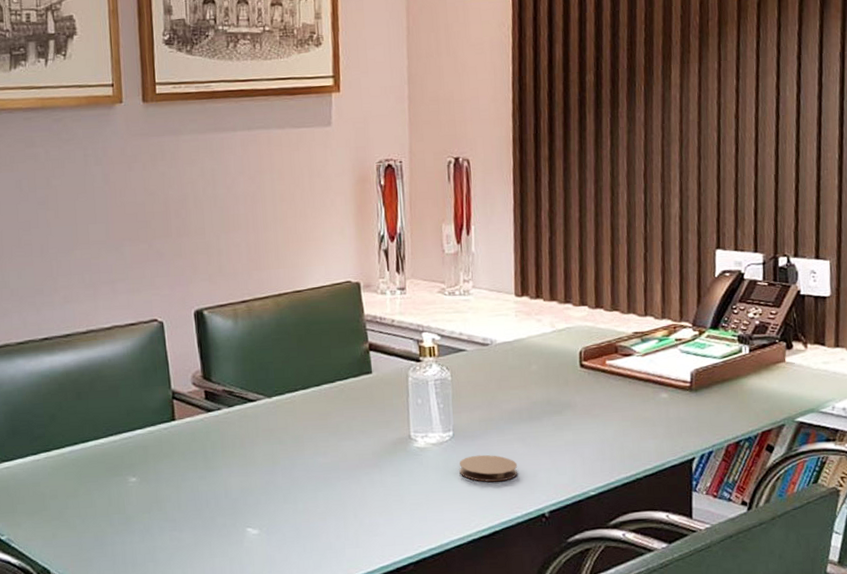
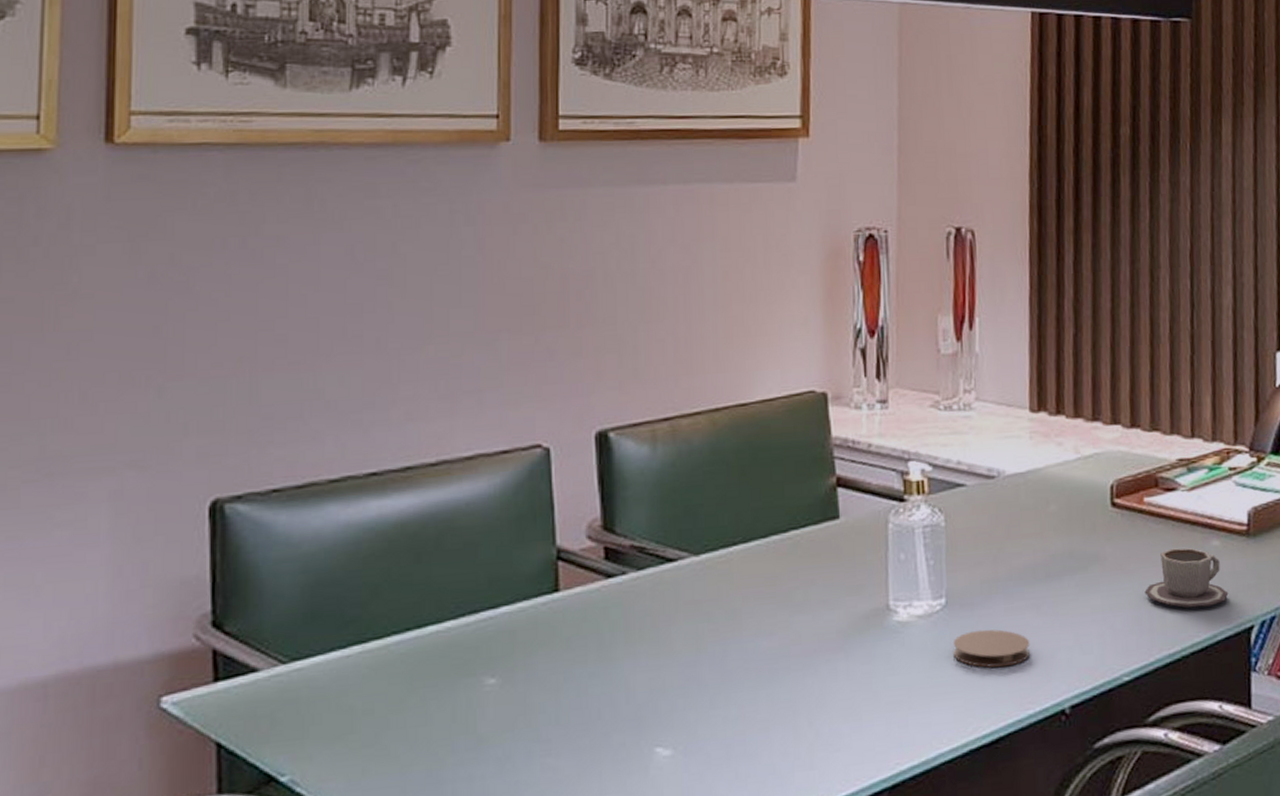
cup: none [607,399,675,443] -> present [1144,548,1229,608]

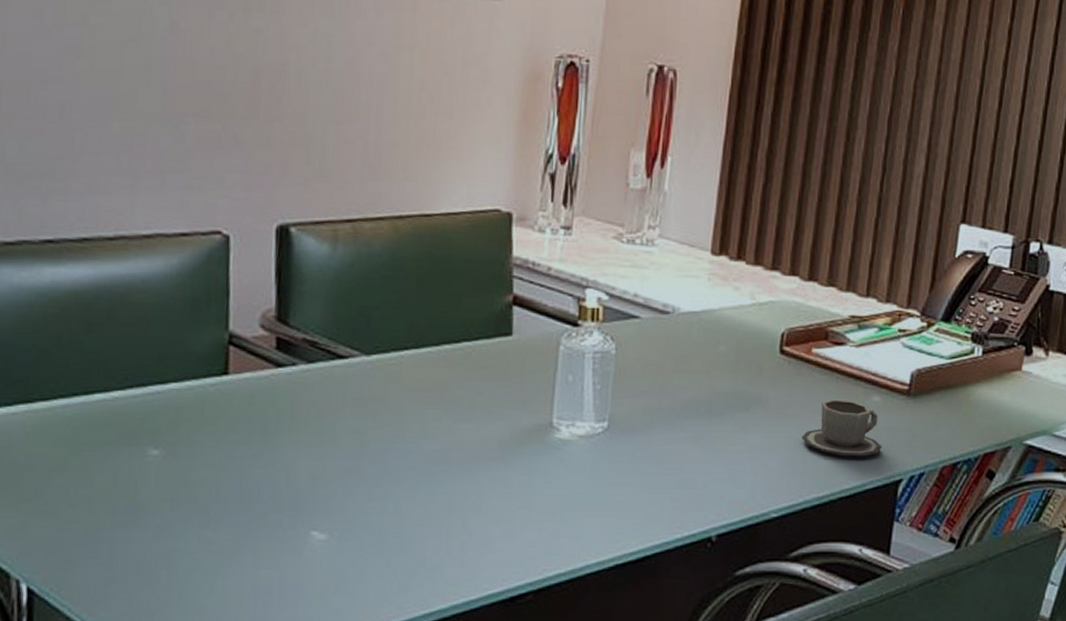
coaster: present [953,629,1030,668] -> none [610,455,686,492]

